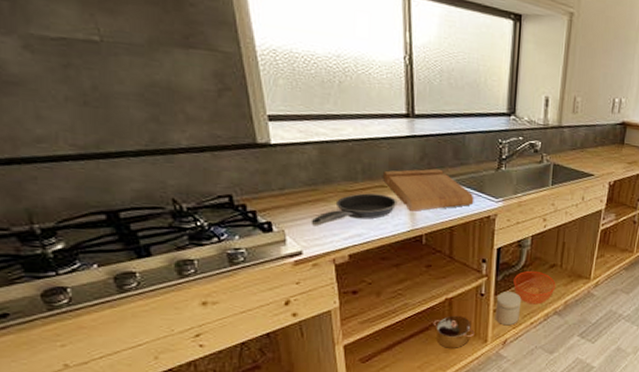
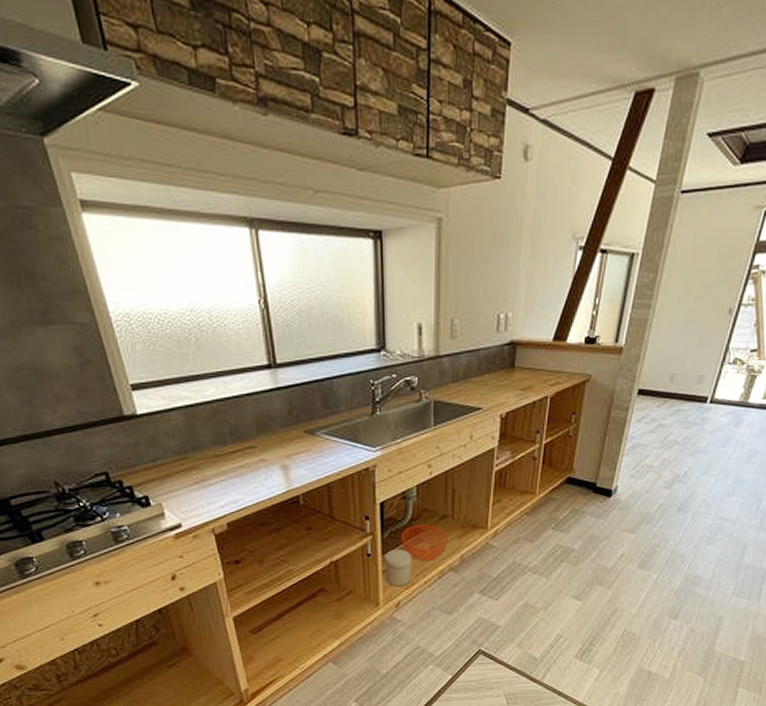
frying pan: present [311,193,398,226] -> none [185,456,270,496]
cutting board: present [383,168,474,211] -> none [252,421,350,471]
cooking pot: present [433,316,475,348] -> none [320,580,365,615]

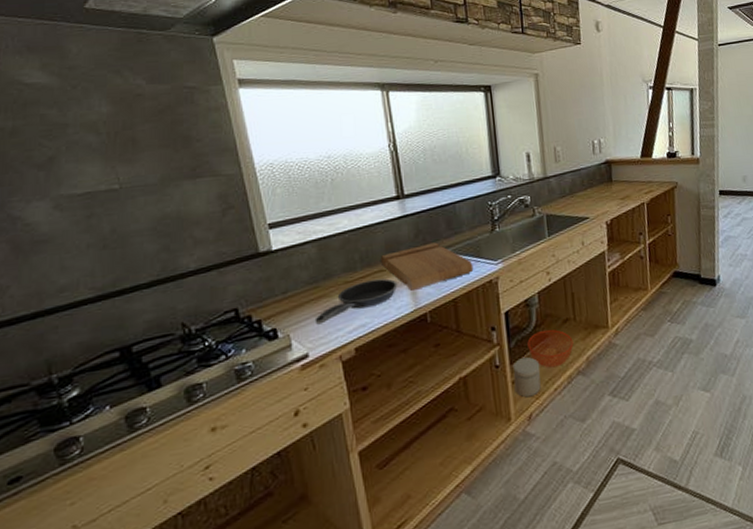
frying pan: none [185,456,270,496] -> present [314,278,398,325]
cutting board: none [252,421,350,471] -> present [381,242,474,291]

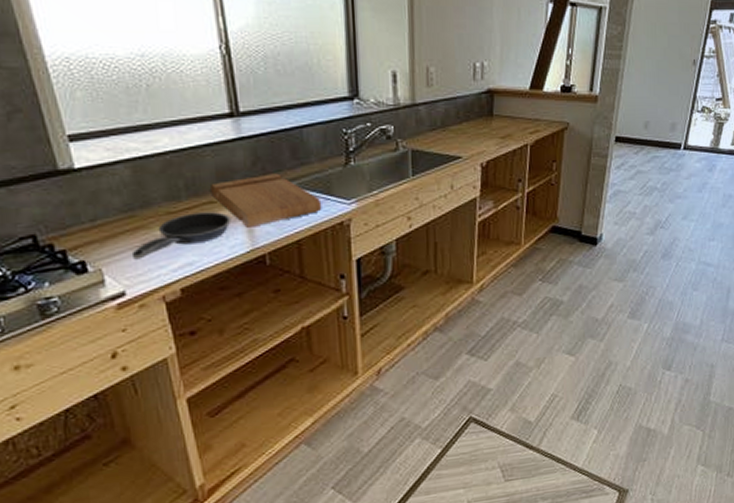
jar: present [513,357,541,398] -> none [362,310,394,352]
colander: present [527,329,574,368] -> none [380,281,432,323]

